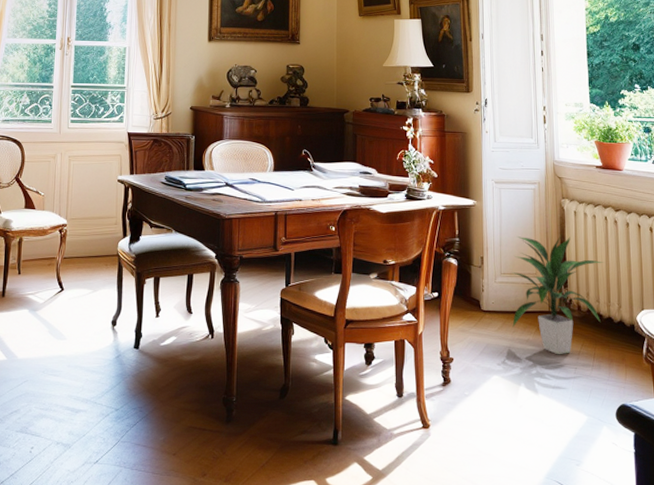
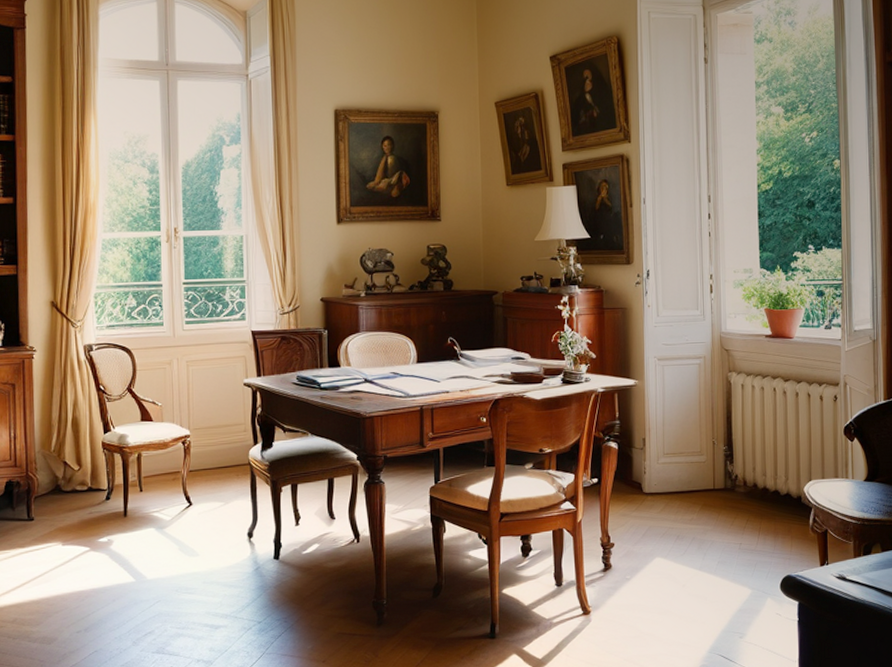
indoor plant: present [512,235,604,355] -> none [675,410,771,532]

